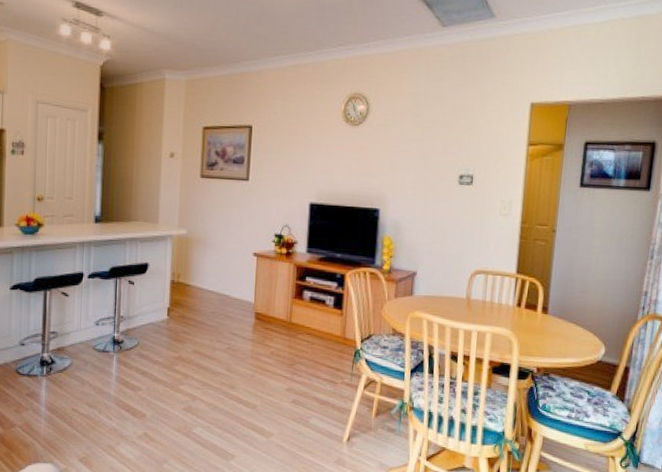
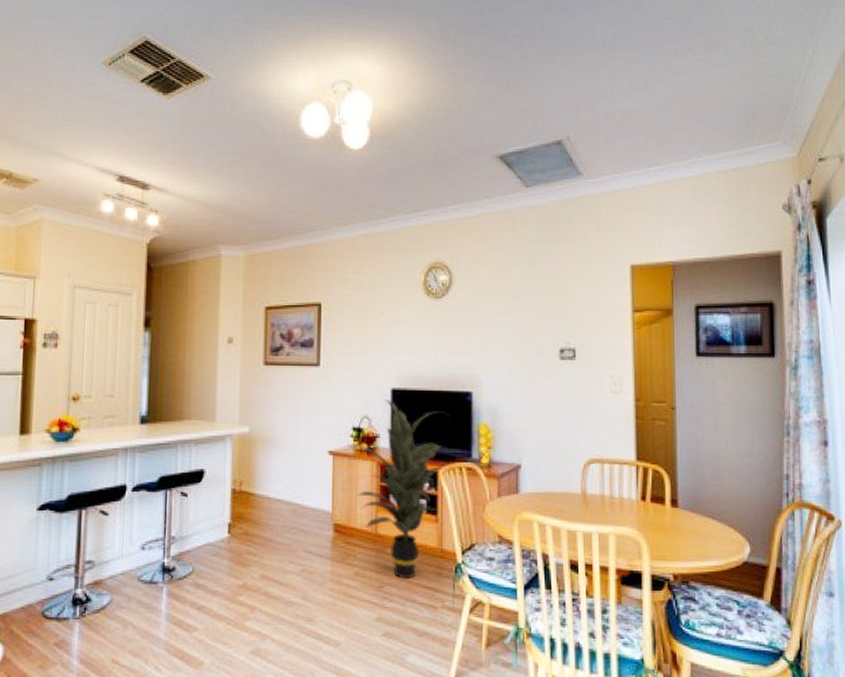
indoor plant: none [266,212,357,360] -> present [344,399,447,579]

